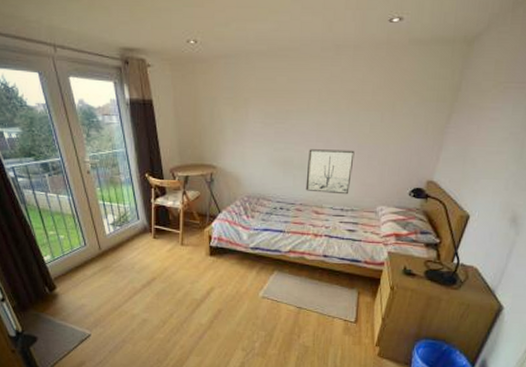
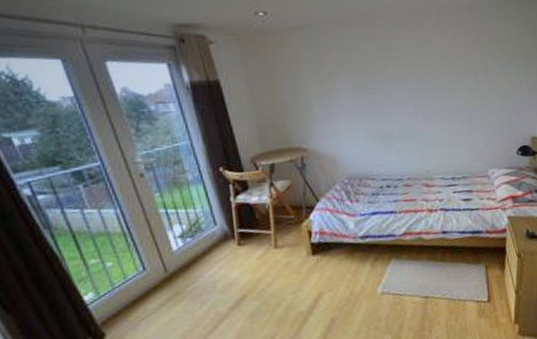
wall art: present [305,149,355,195] -> none [408,114,458,163]

